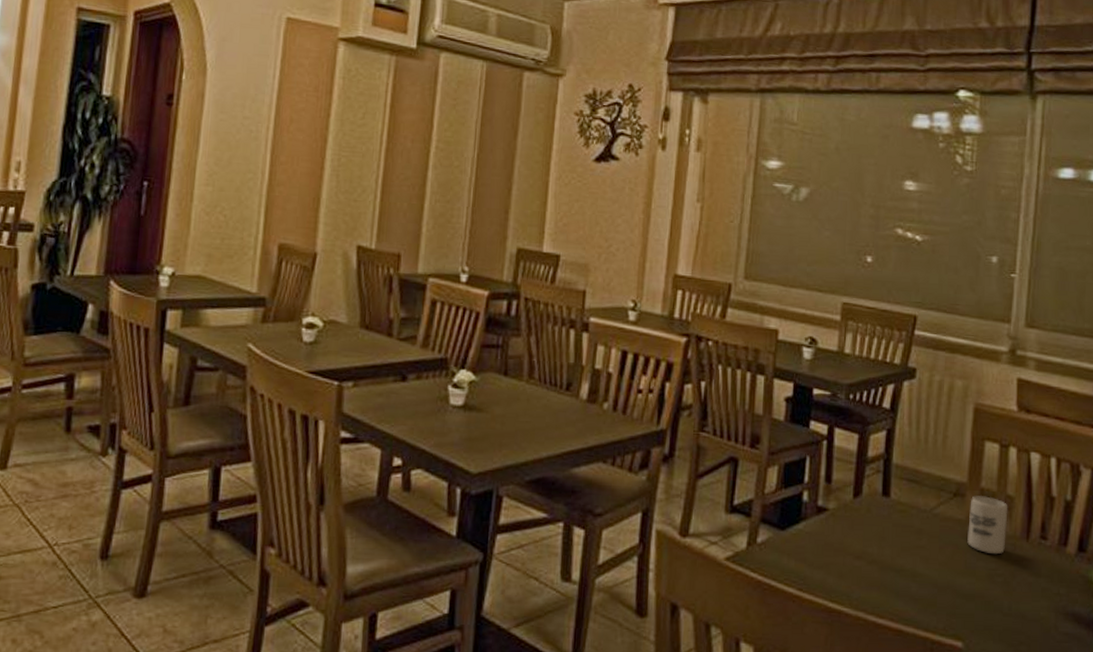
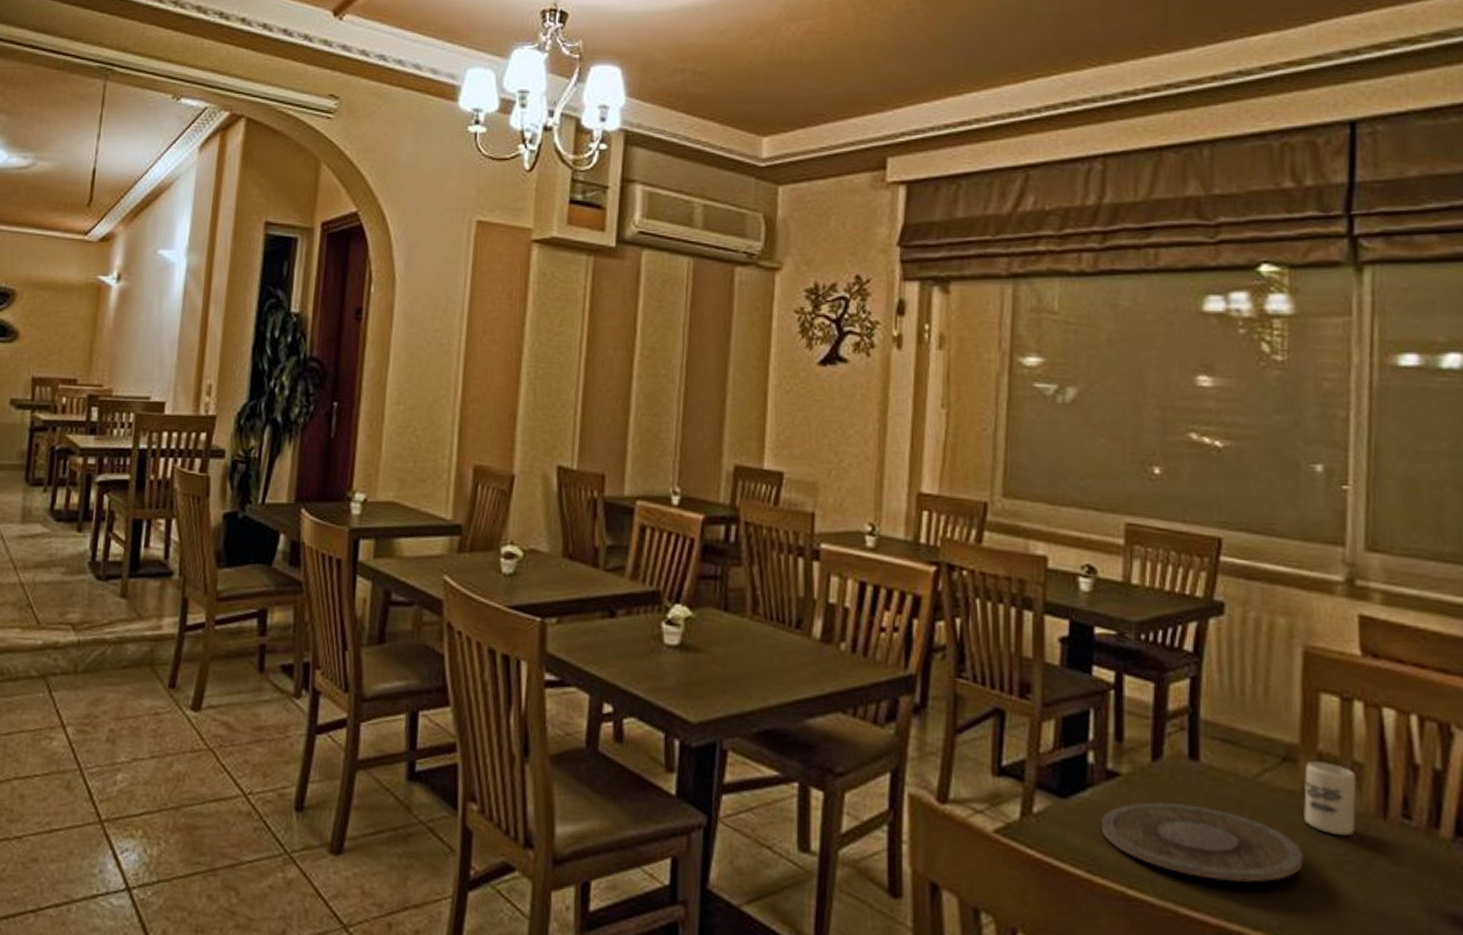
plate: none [810,531,965,593] -> present [1101,801,1304,882]

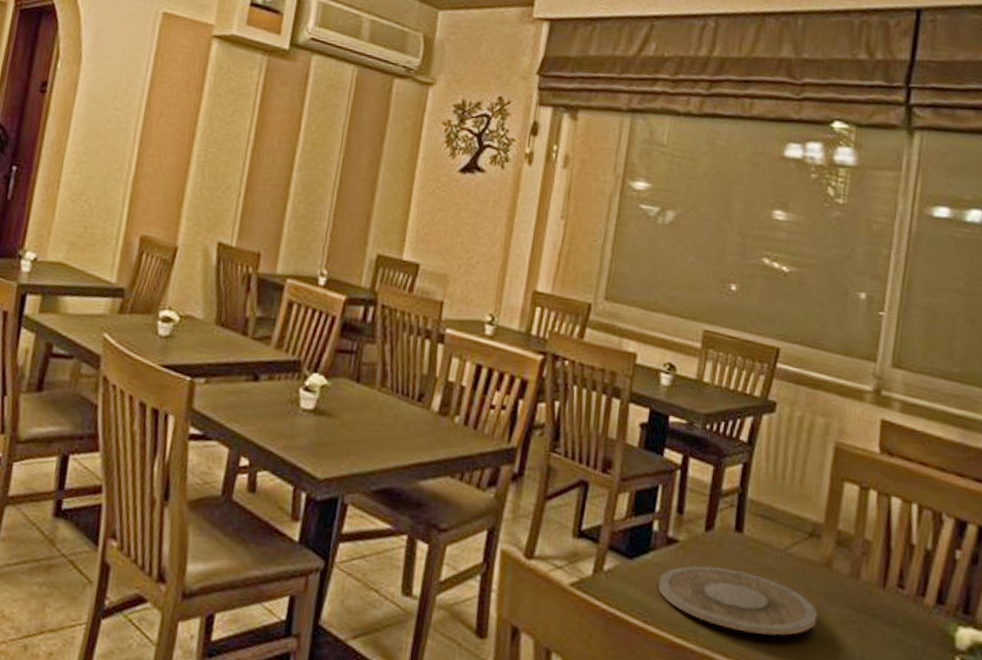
cup: present [1304,761,1357,836] -> none [821,537,866,601]

